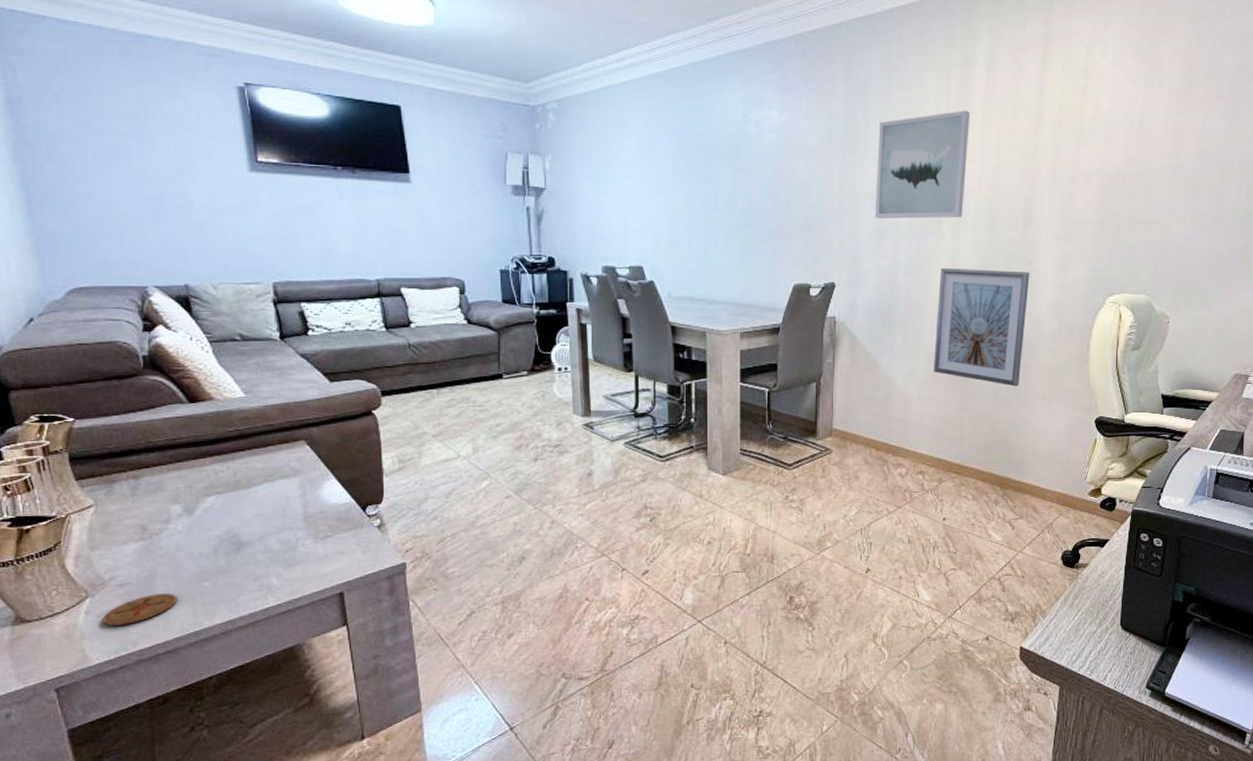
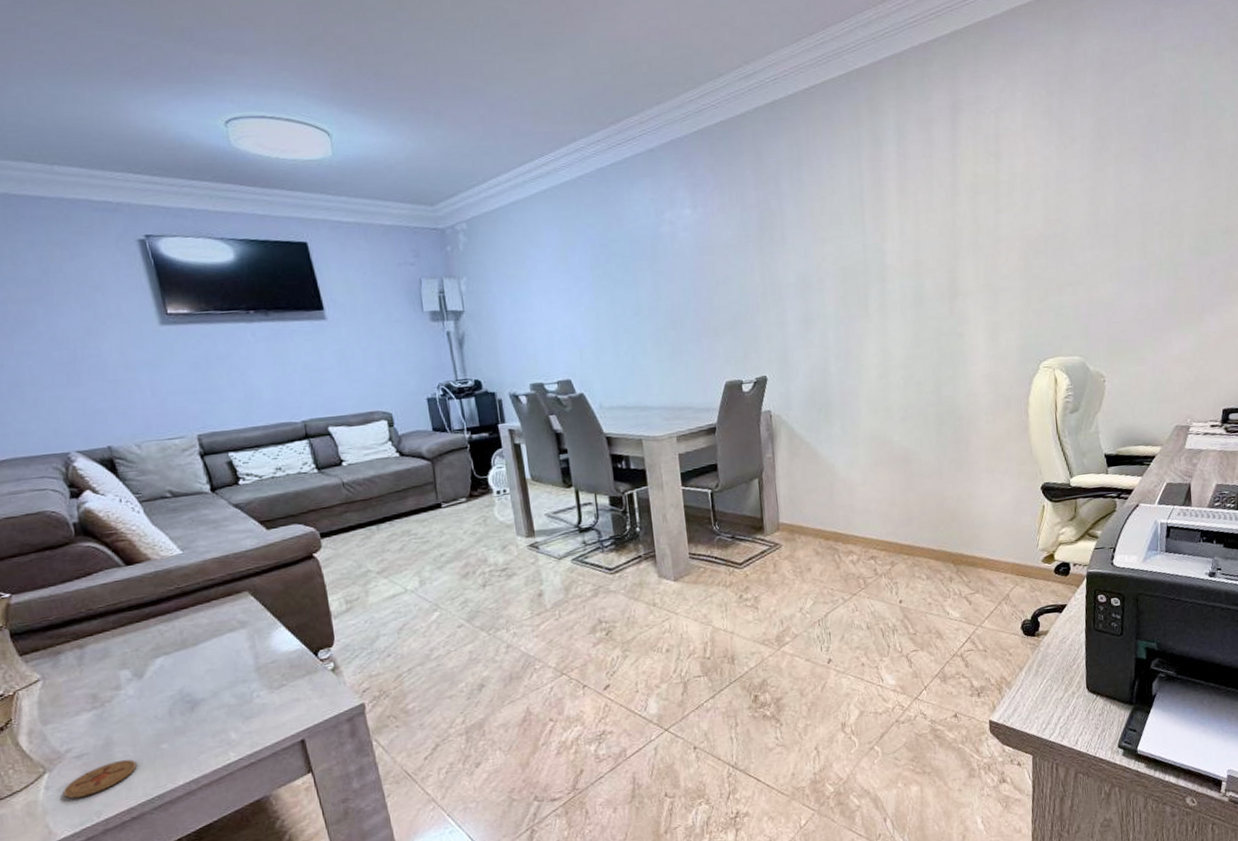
wall art: present [874,110,971,219] -> none [794,188,888,307]
picture frame: present [934,267,1030,387] -> none [871,345,962,462]

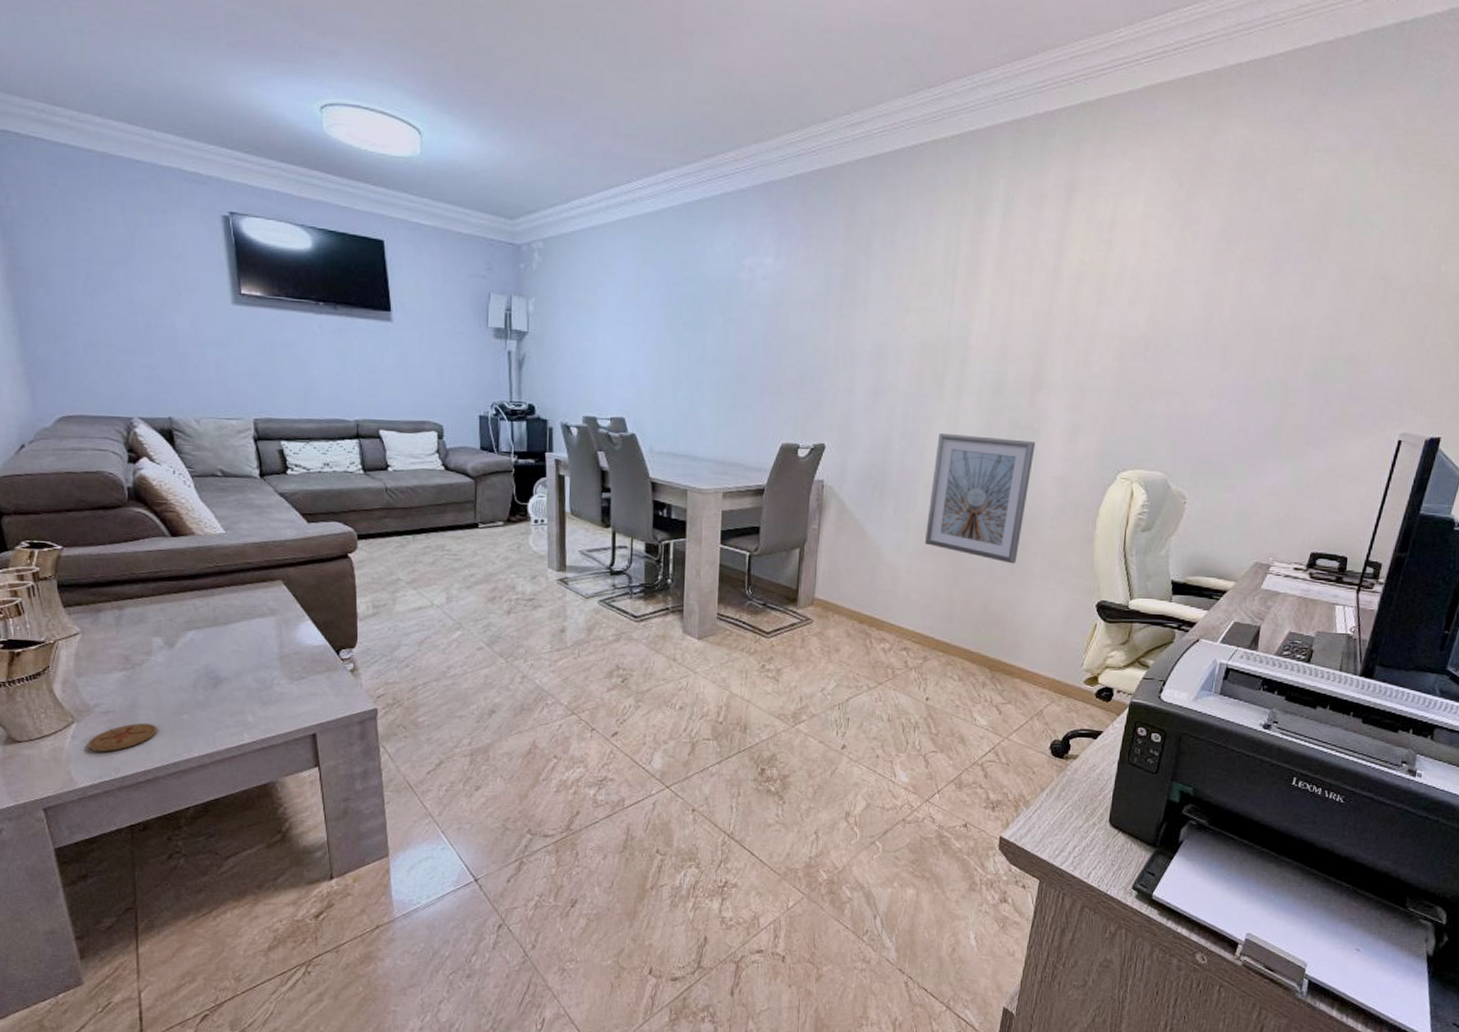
picture frame: none [871,345,962,462] -> present [925,432,1036,564]

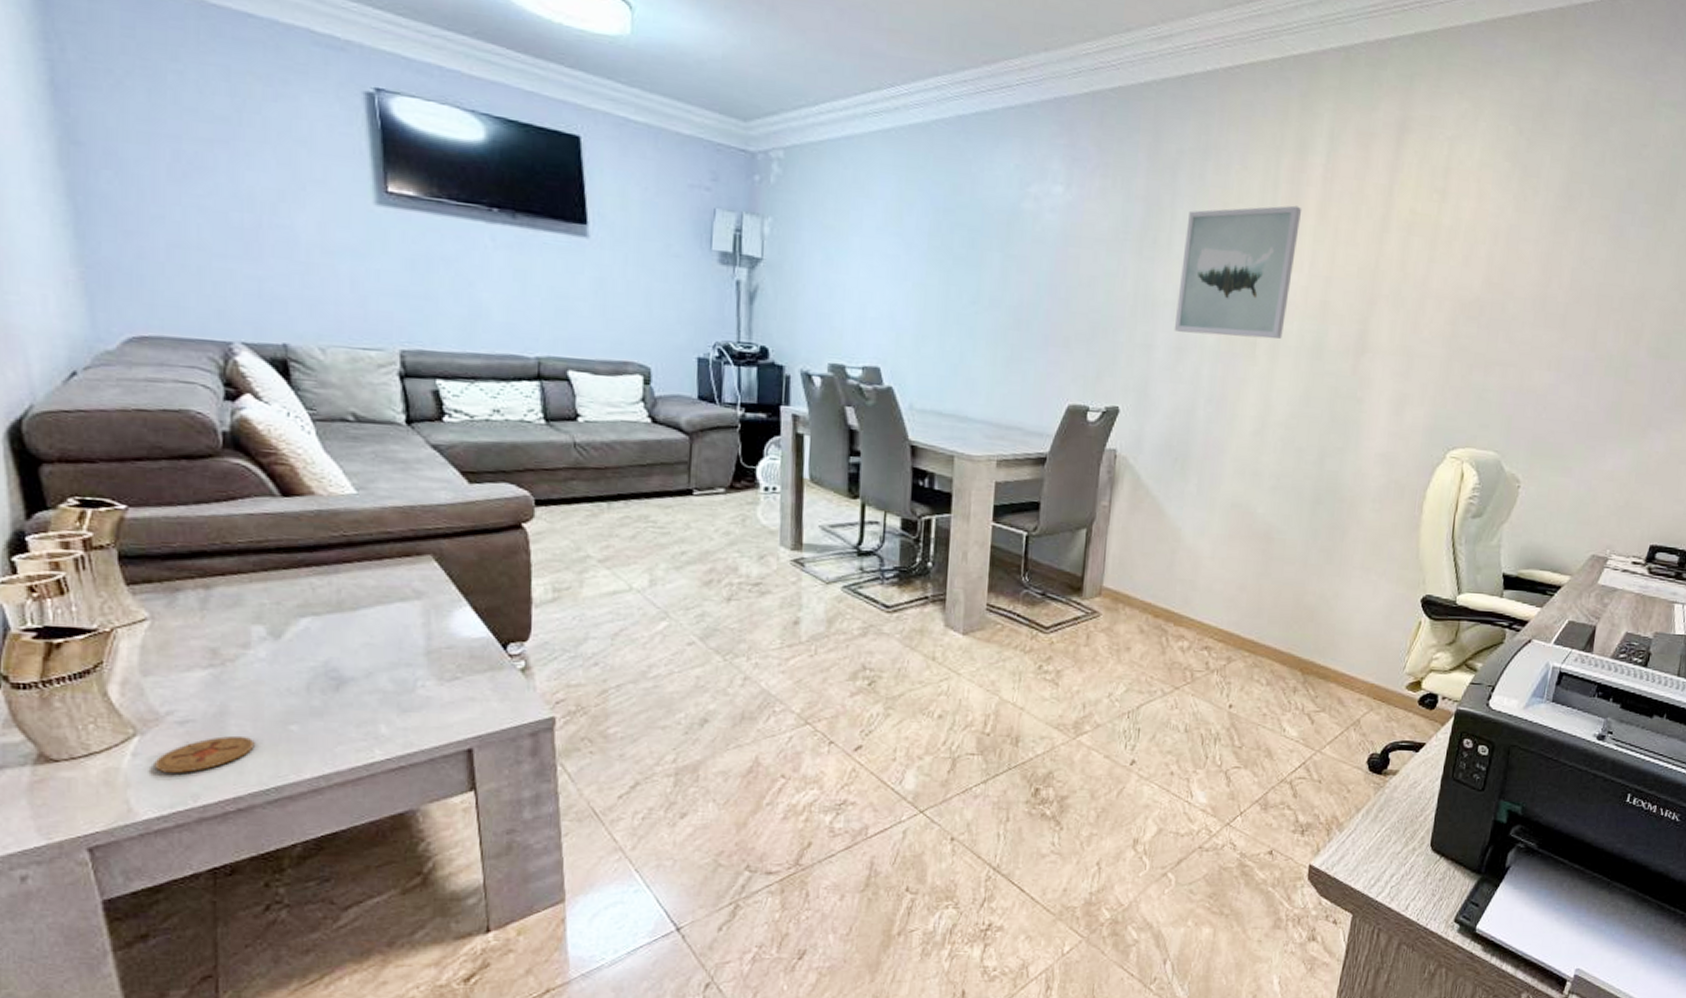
wall art: none [871,262,982,380] -> present [1174,205,1302,339]
picture frame: present [925,432,1036,564] -> none [1232,398,1358,552]

